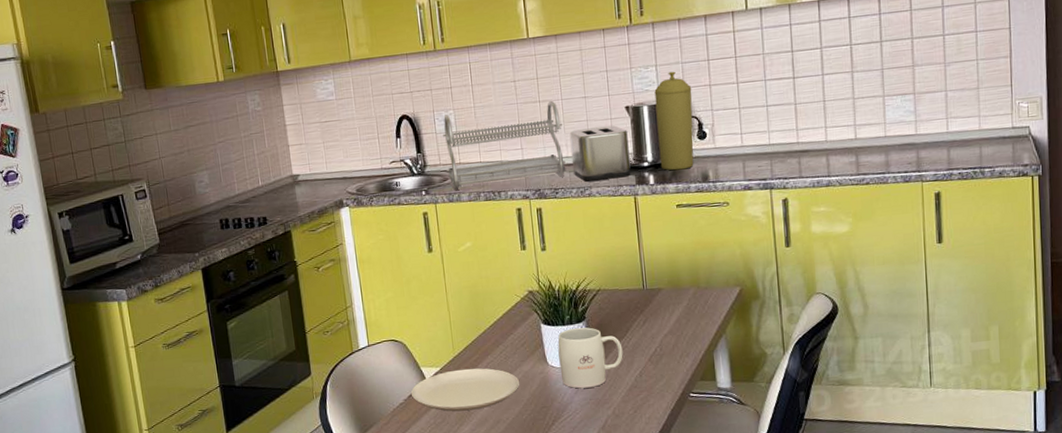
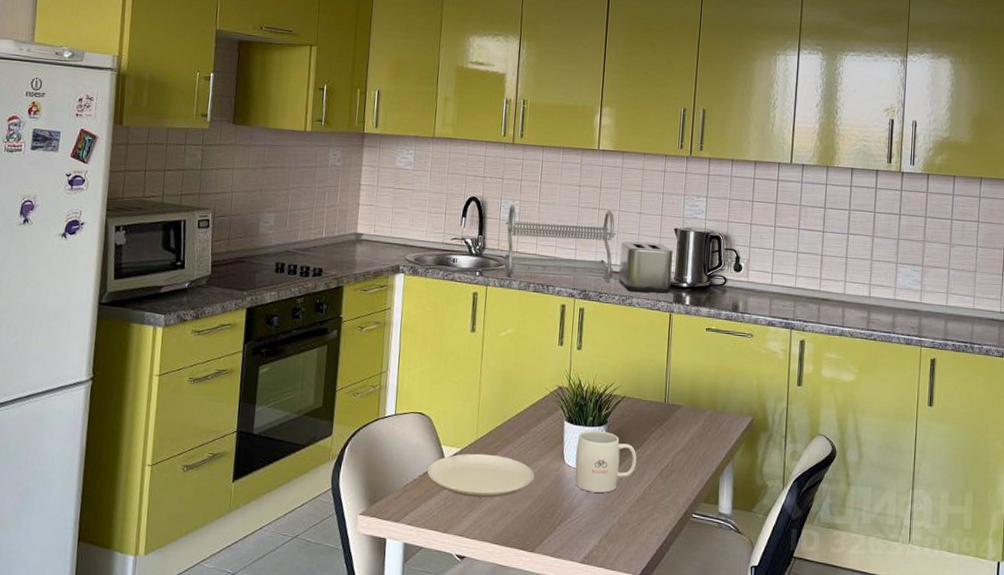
canister: present [654,71,694,171] -> none [697,205,735,297]

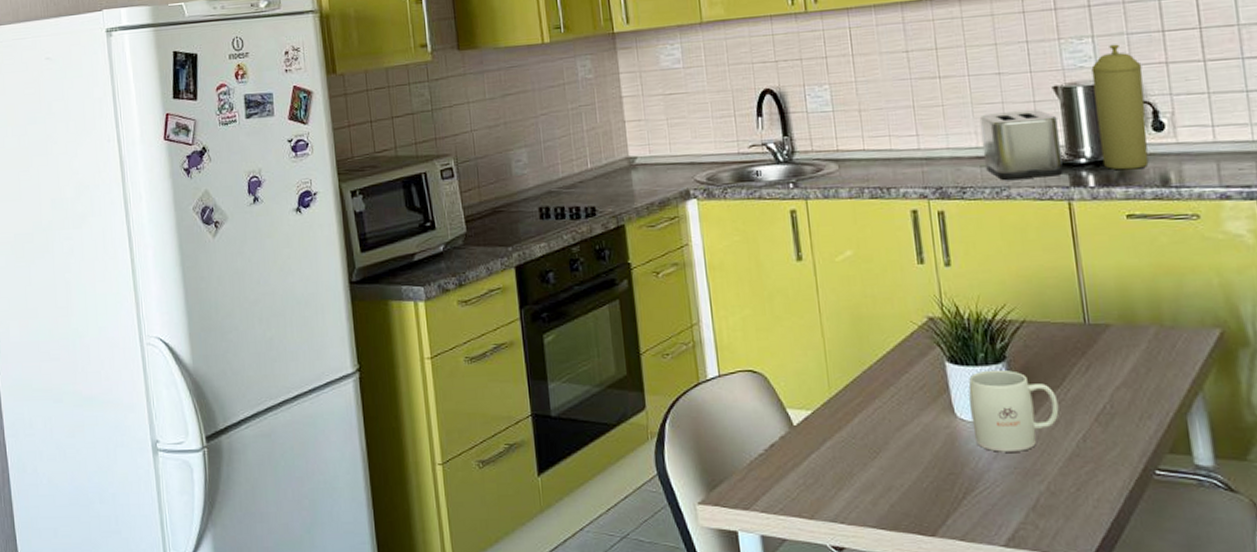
plate: present [427,453,535,498] -> none [774,414,919,471]
dish rack: present [503,204,616,283] -> none [816,76,976,185]
canister: none [697,205,735,297] -> present [1091,44,1149,171]

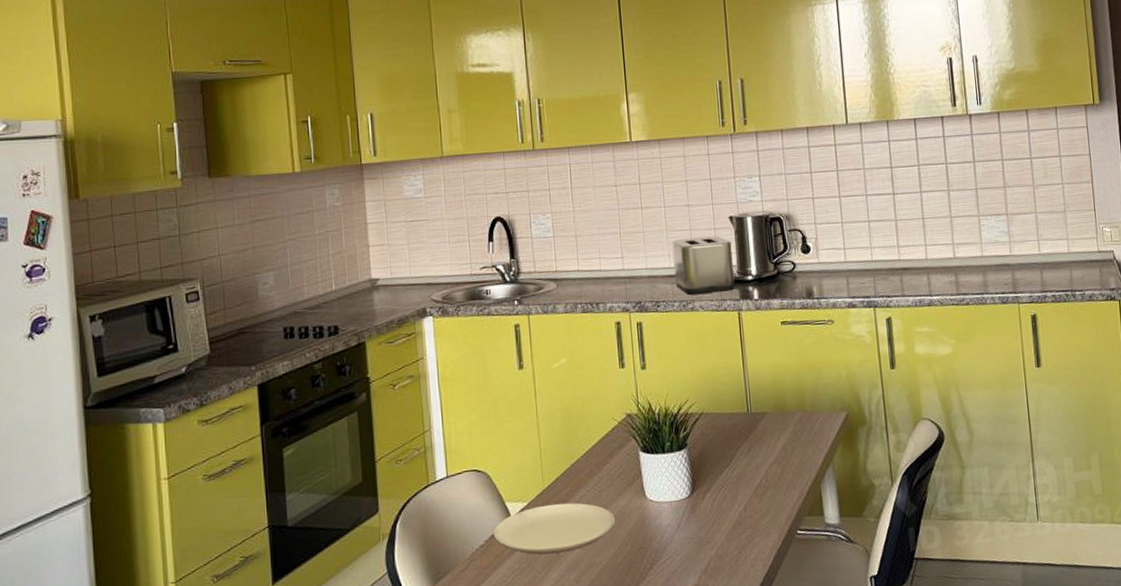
plate: none [774,414,919,471] -> present [494,502,616,555]
mug: present [968,369,1059,452] -> none [657,455,727,526]
canister: present [1091,44,1149,171] -> none [758,182,798,286]

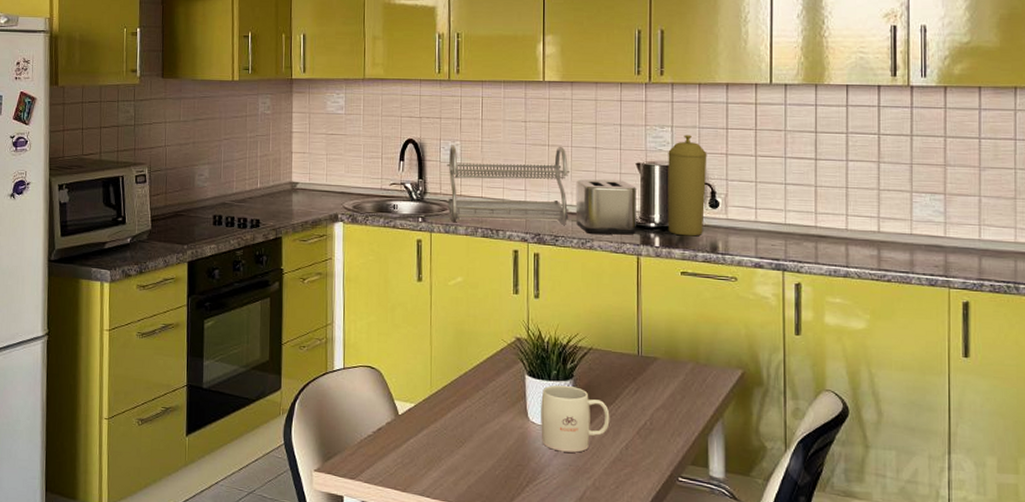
plate: present [494,502,616,555] -> none [382,409,497,456]
dish rack: none [539,207,668,302] -> present [446,145,569,225]
mug: none [657,455,727,526] -> present [541,385,610,453]
canister: none [758,182,798,286] -> present [668,135,707,237]

